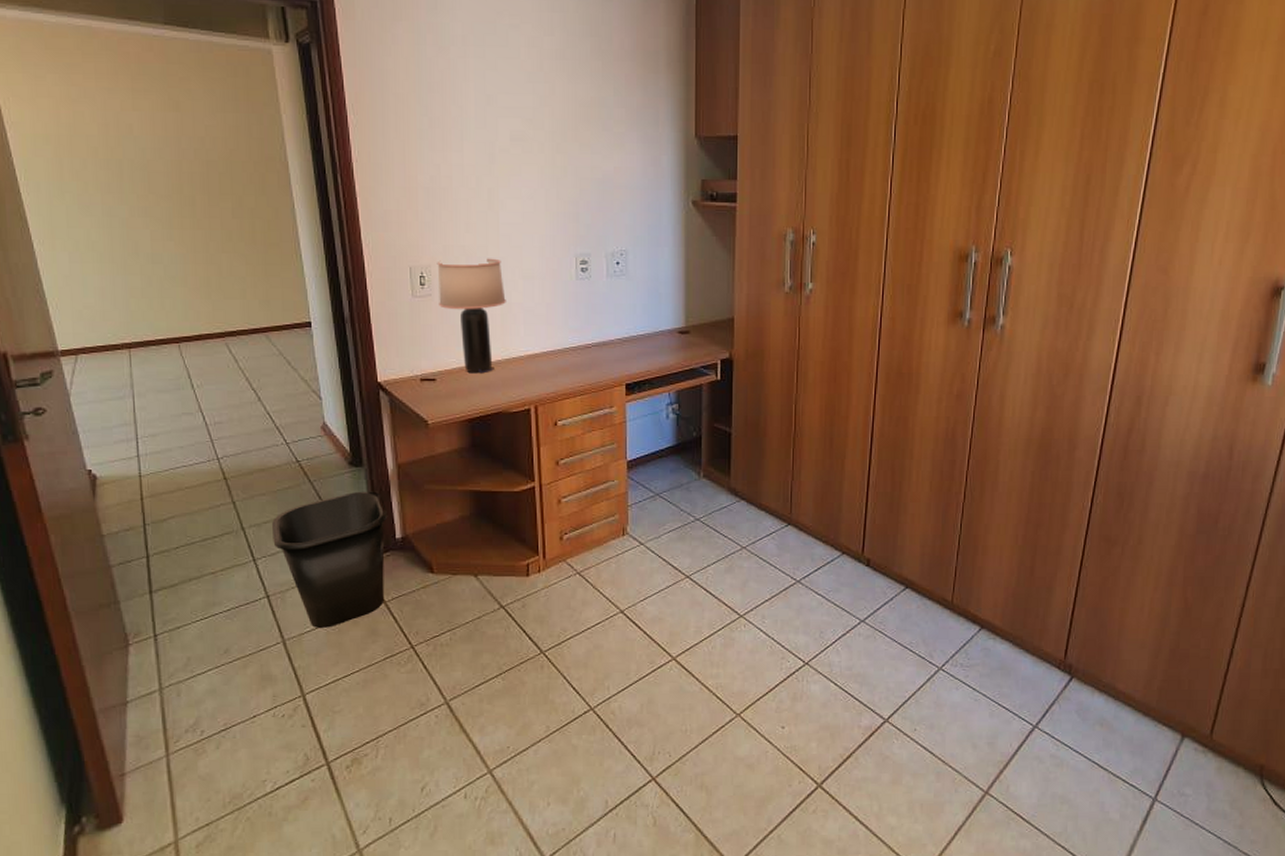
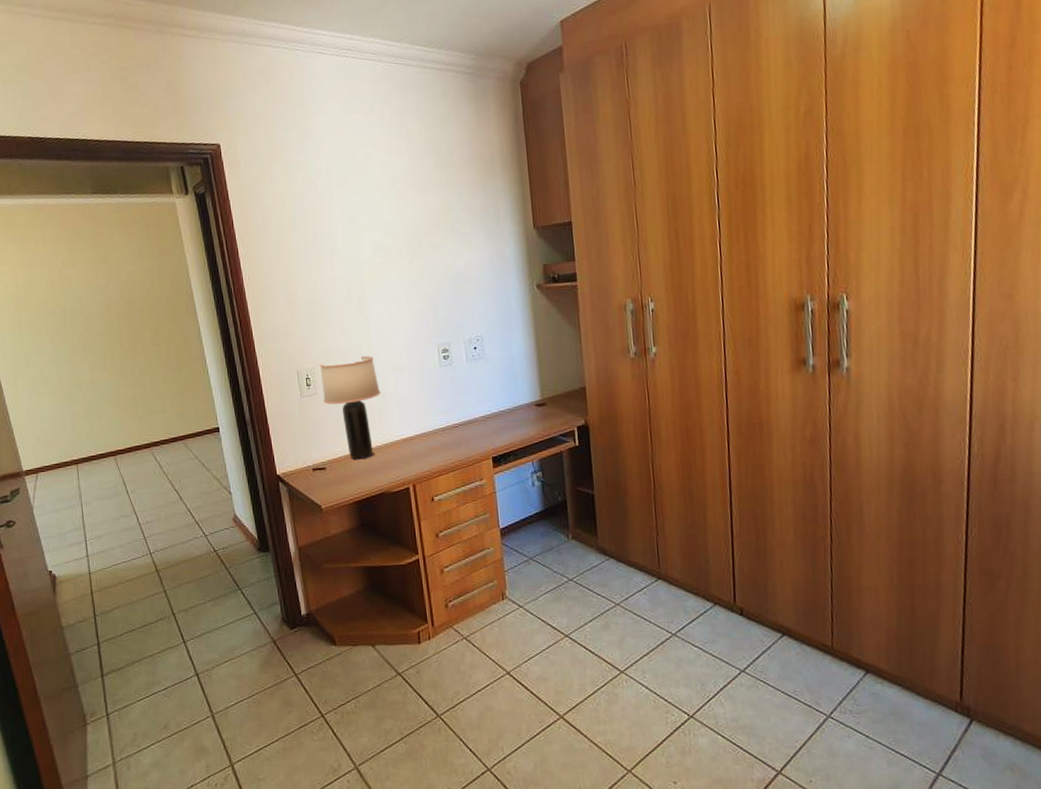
waste bin: present [272,491,388,628] -> none [197,573,296,701]

